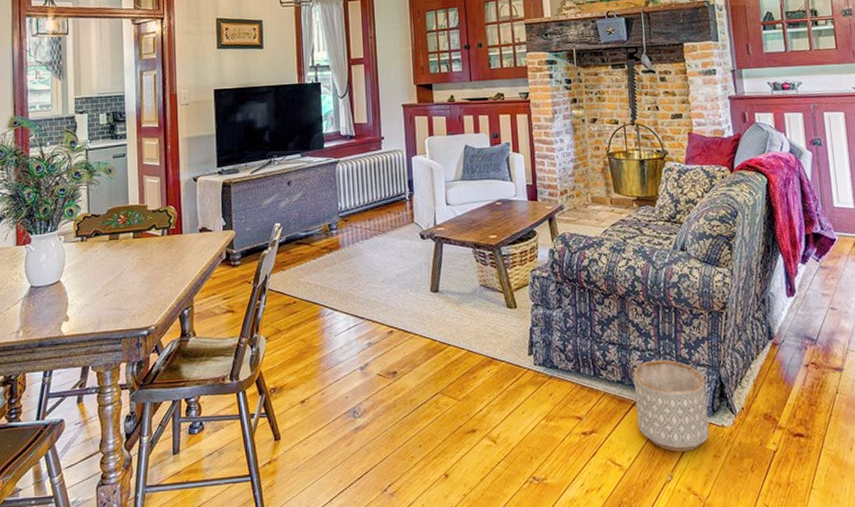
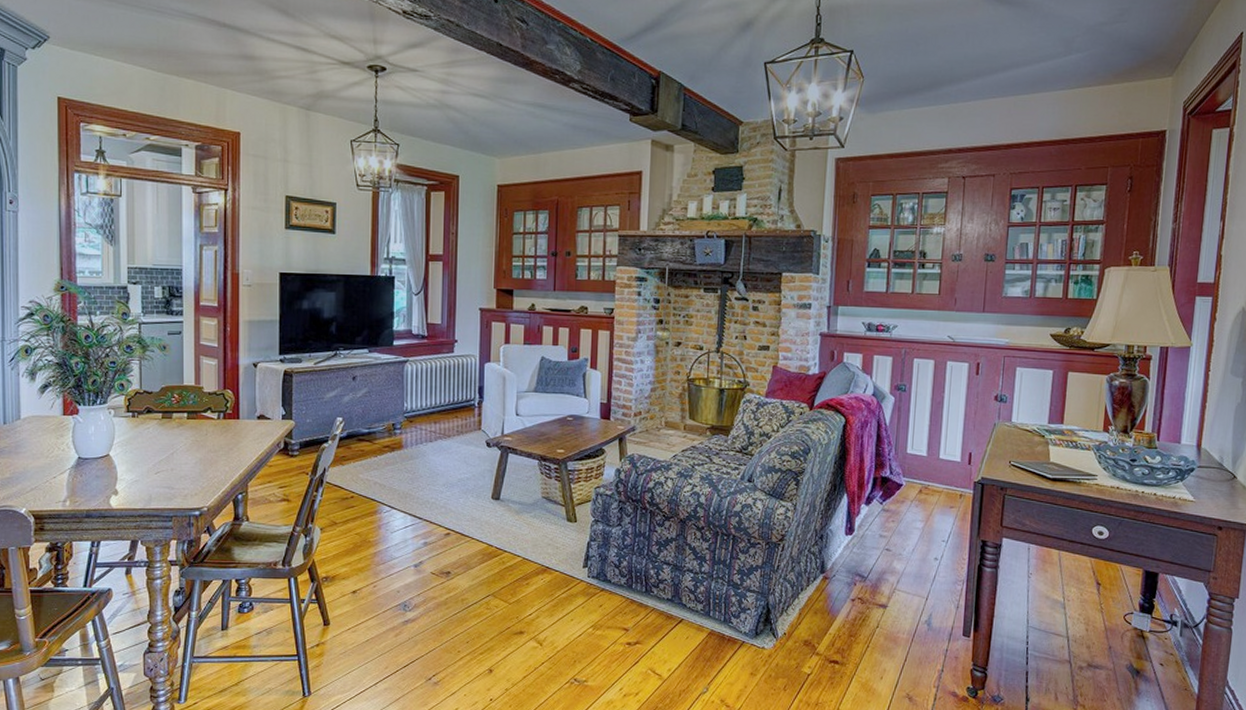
planter: present [633,359,710,452] -> none [681,582,753,668]

